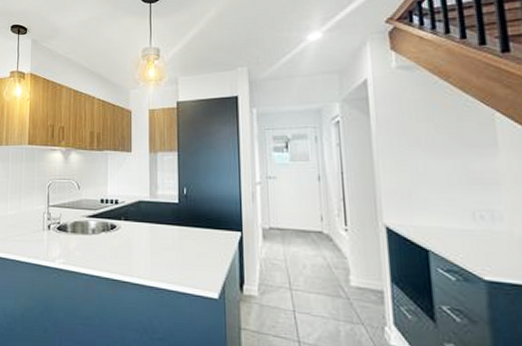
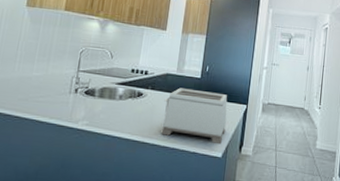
toaster: none [140,216,218,283] -> present [161,88,228,145]

